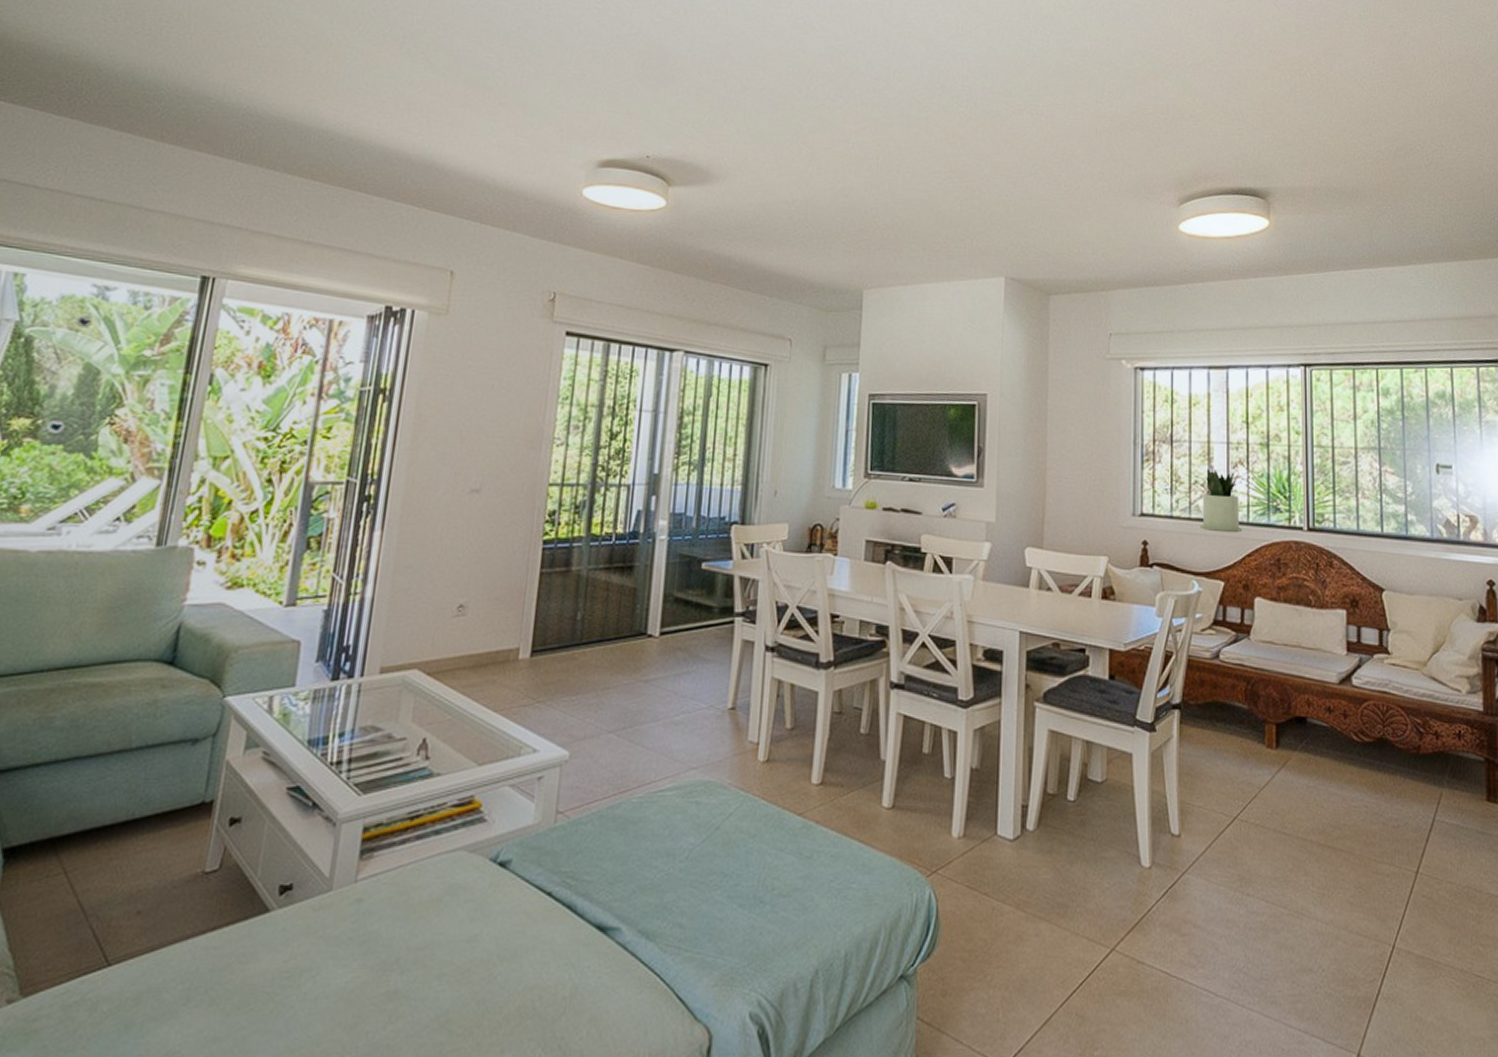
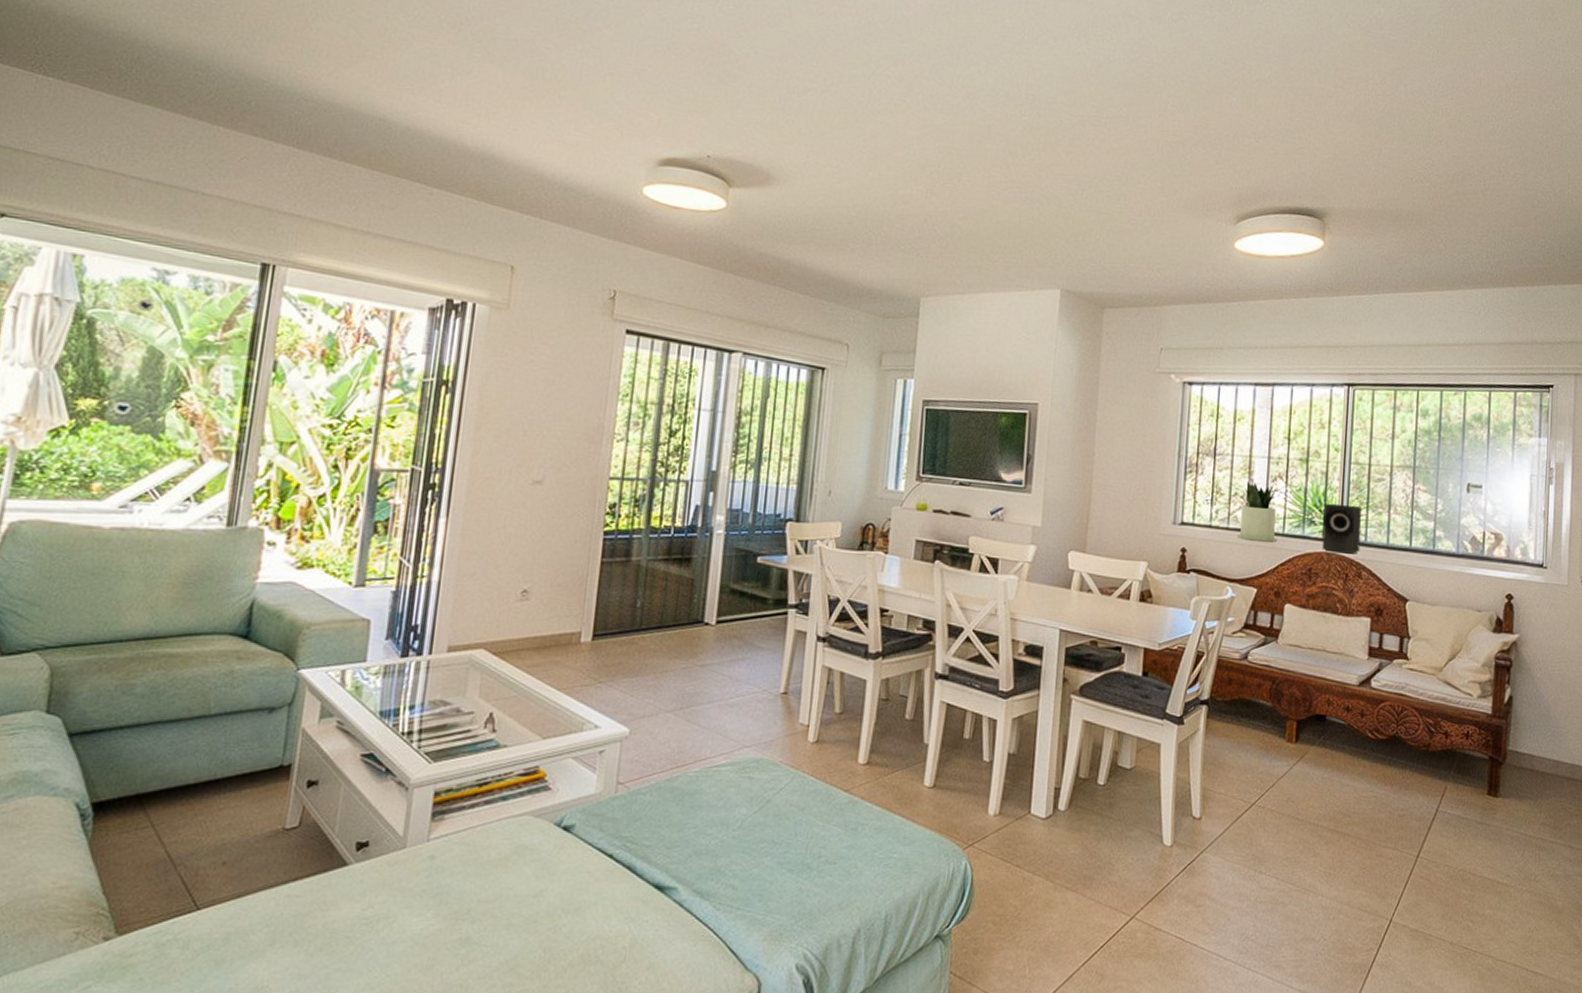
speaker: none [1289,488,1330,542] -> present [1322,503,1362,554]

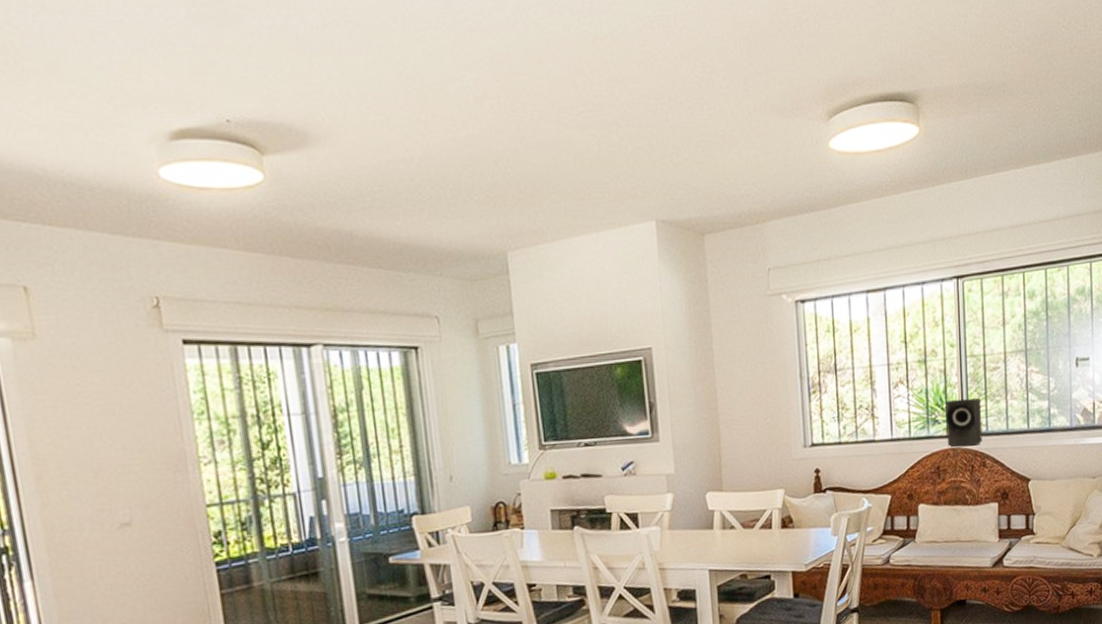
planter: present [1236,482,1278,544] -> none [866,391,906,451]

